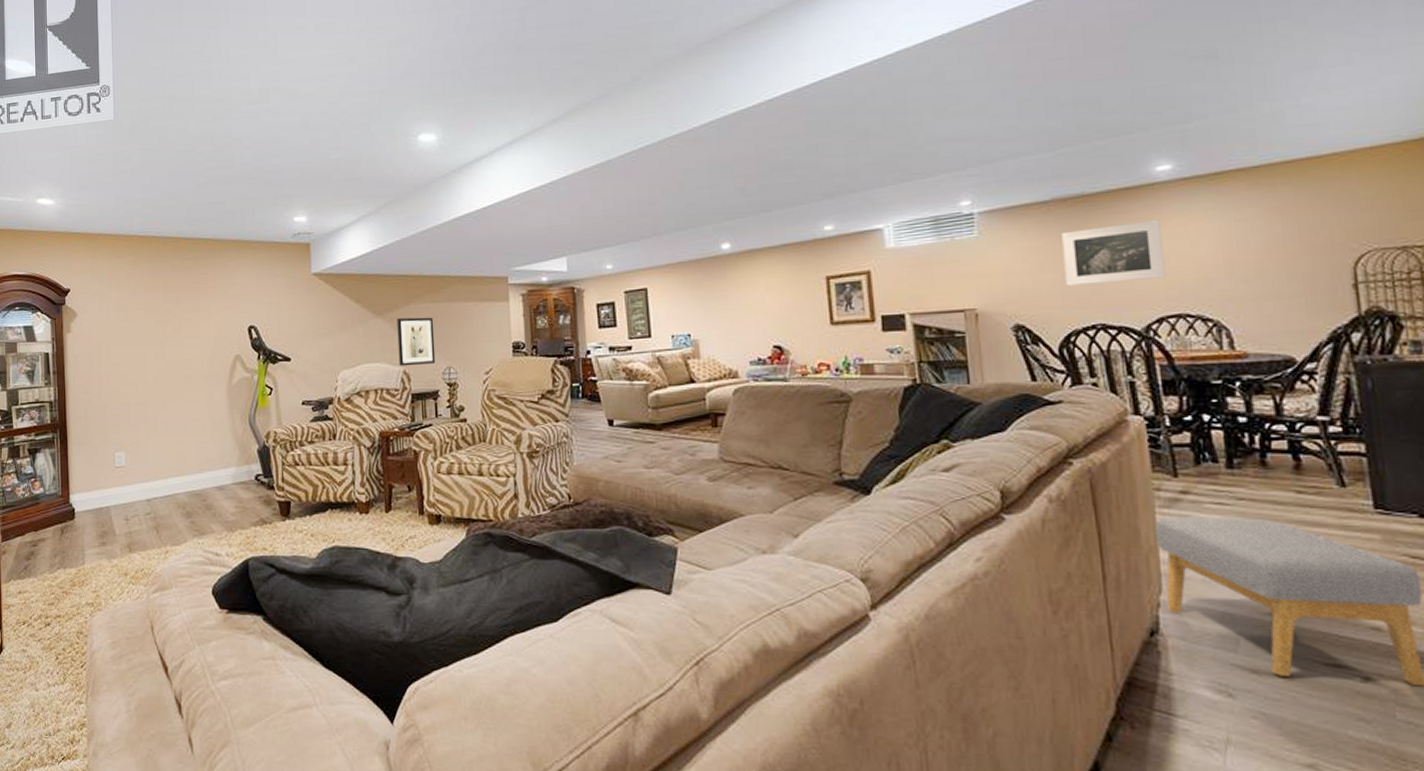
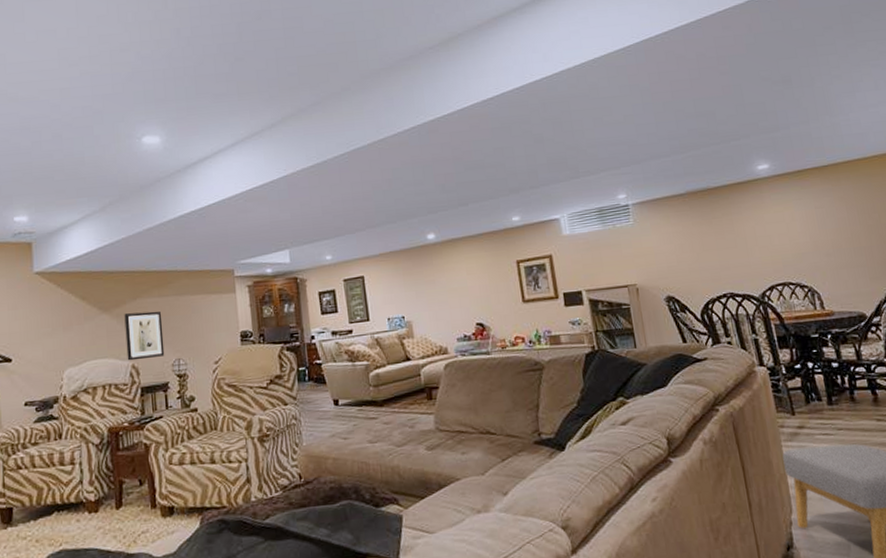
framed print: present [1061,220,1166,287] -> none [695,208,773,264]

